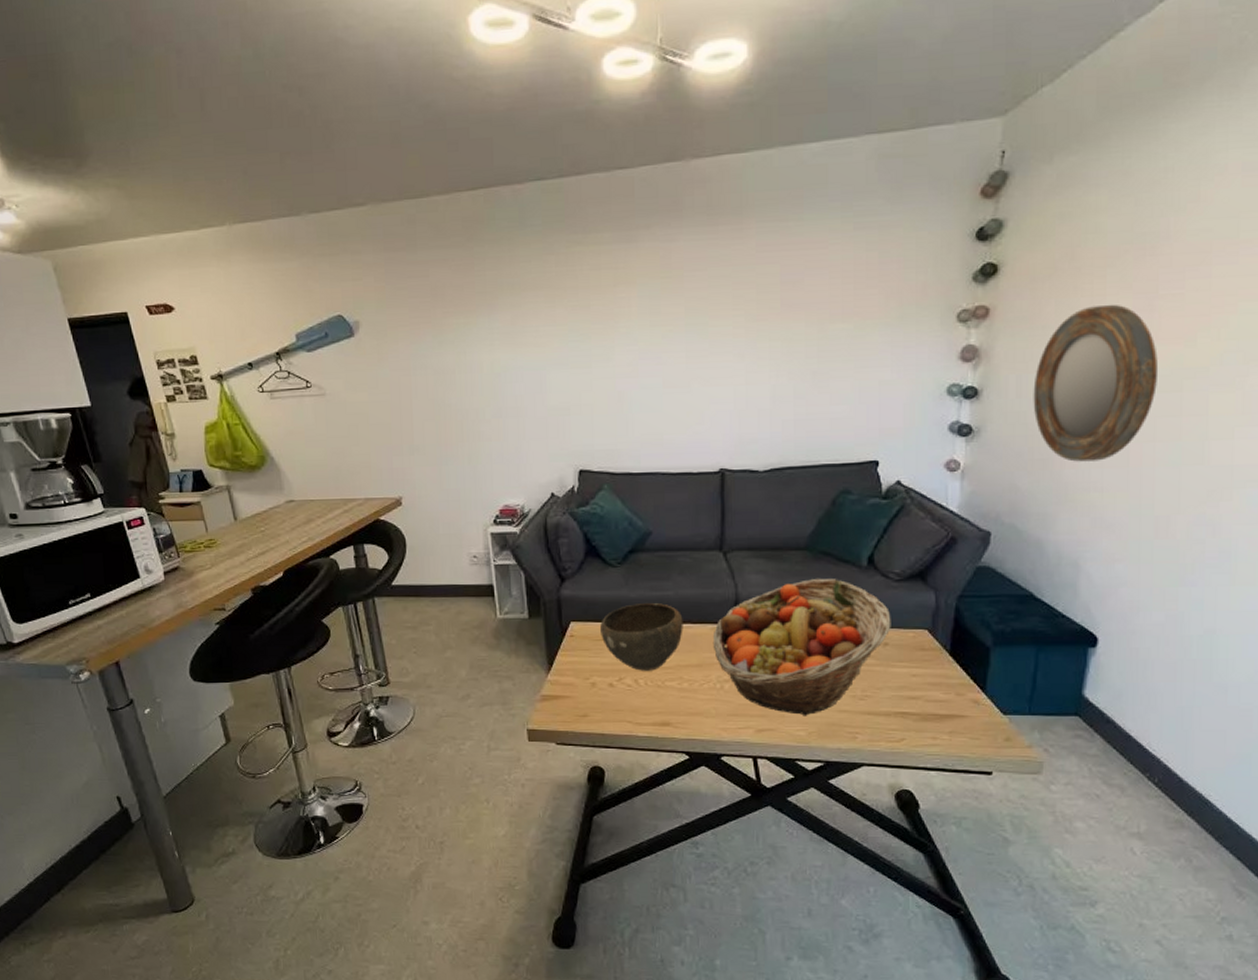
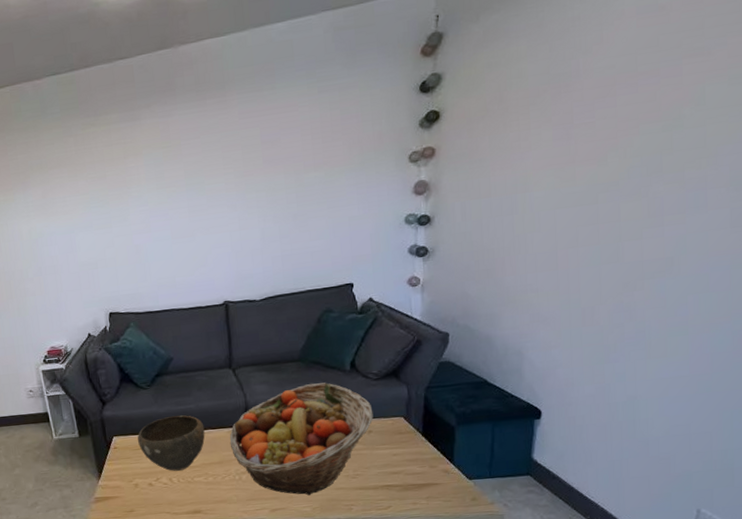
home mirror: present [1033,304,1159,462] -> none [475,135,578,270]

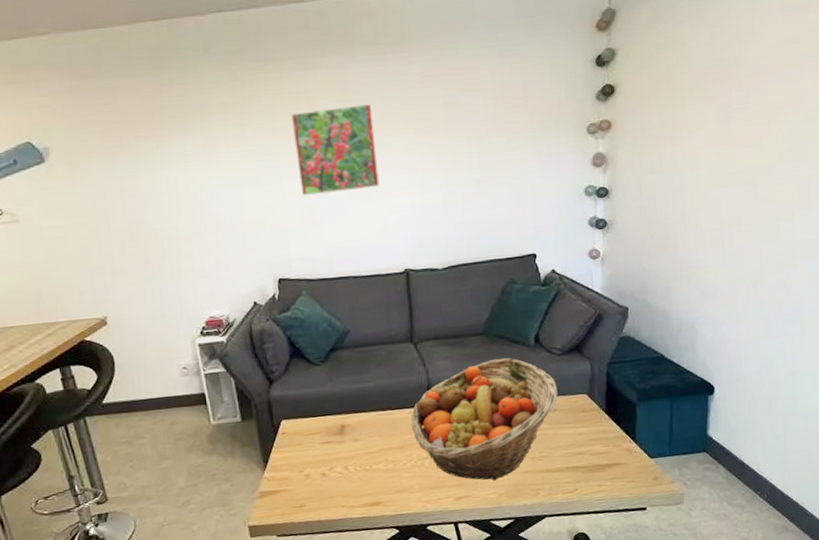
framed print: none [118,147,200,238] -> present [290,103,380,196]
bowl: present [137,415,205,471] -> none [309,394,385,459]

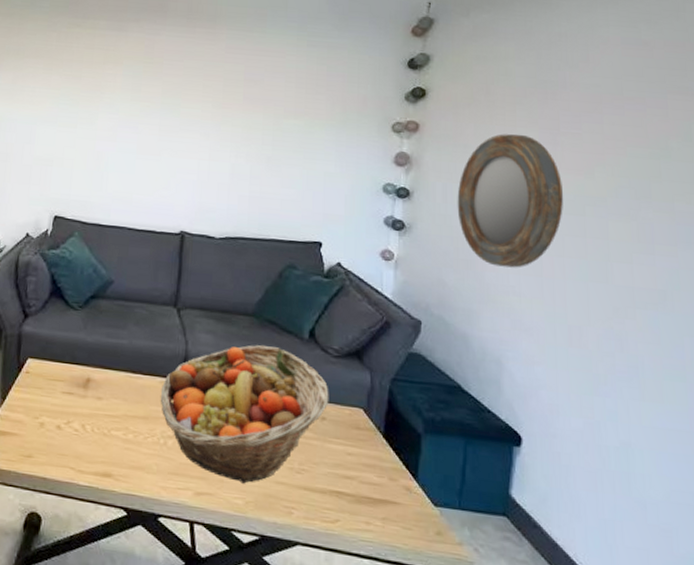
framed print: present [290,103,380,196] -> none [92,66,174,147]
home mirror: none [649,116,738,245] -> present [457,134,564,268]

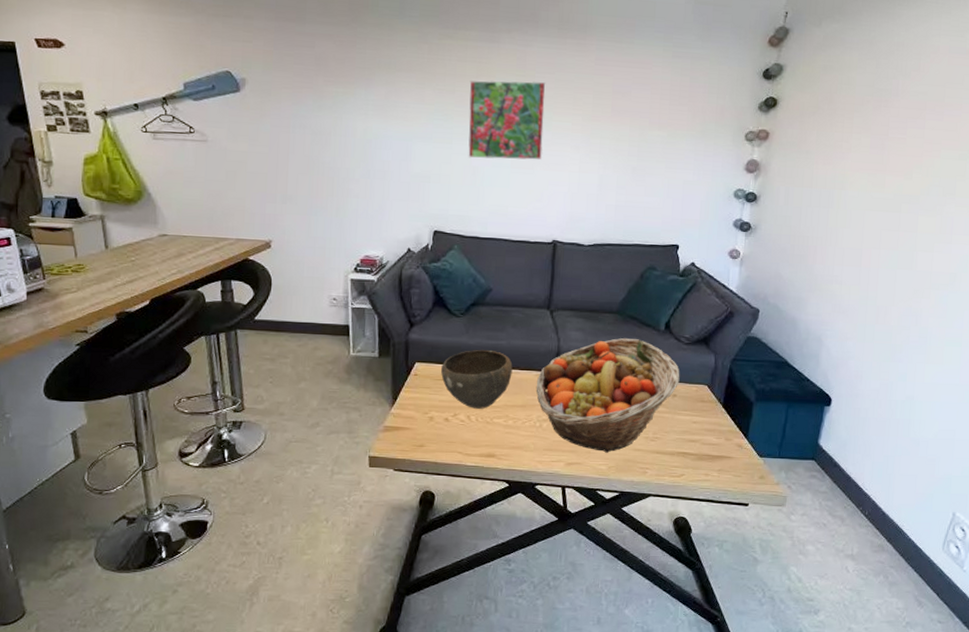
bowl: none [54,348,135,418] -> present [440,350,513,409]
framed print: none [92,66,174,147] -> present [468,80,546,160]
home mirror: present [457,134,564,268] -> none [796,140,886,260]

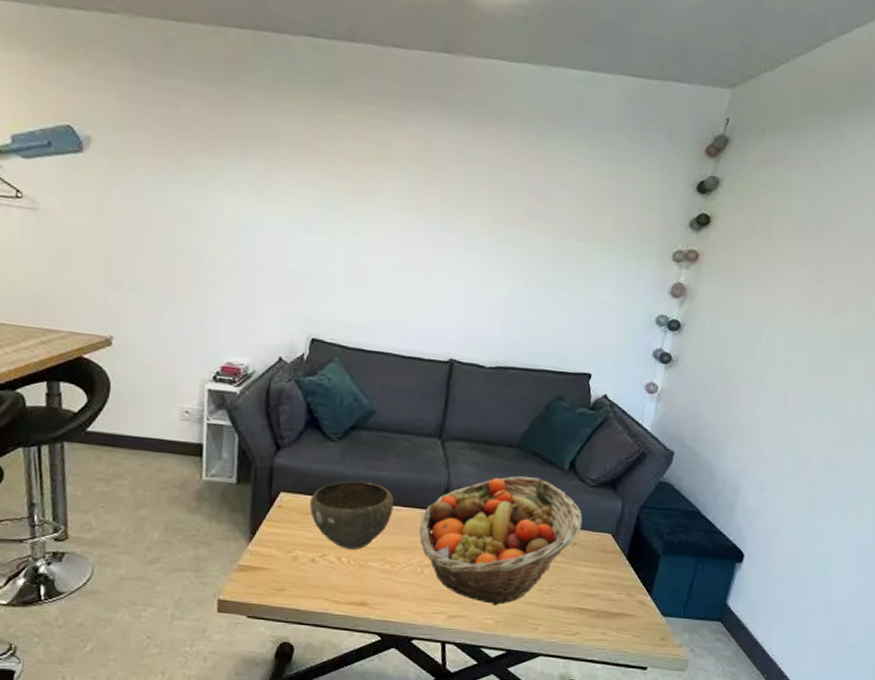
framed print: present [468,80,546,160] -> none [357,164,454,265]

